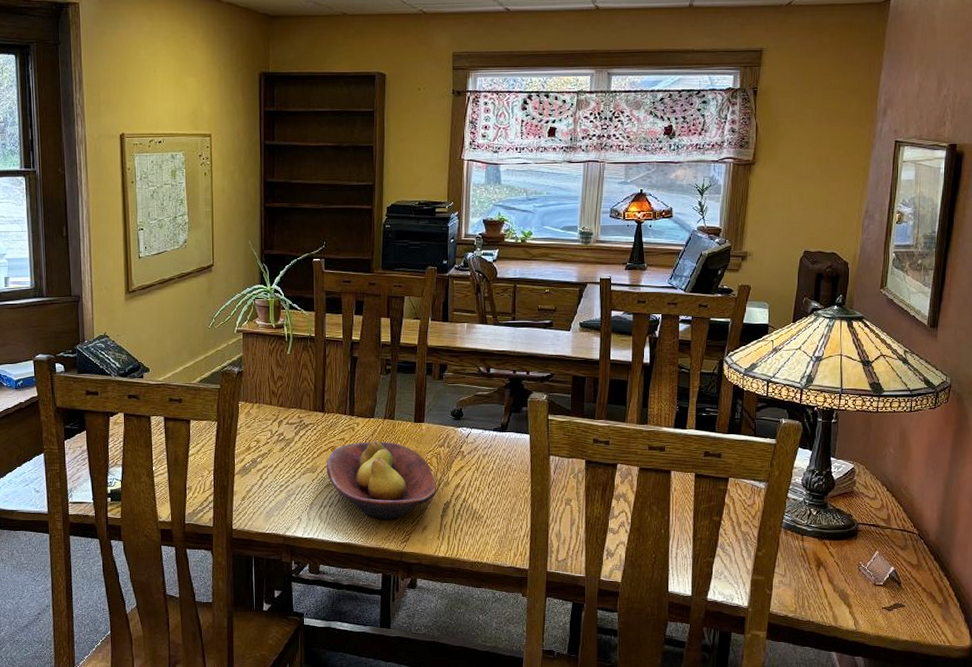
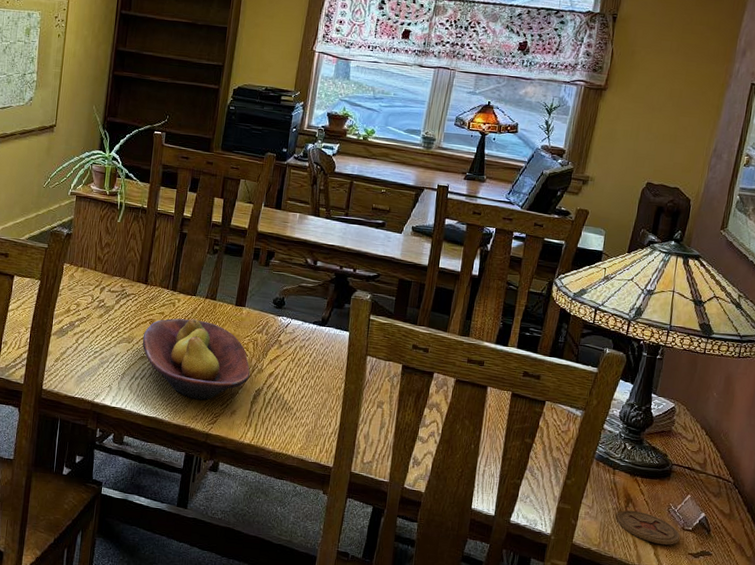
coaster: none [809,573,873,602] -> present [616,510,681,545]

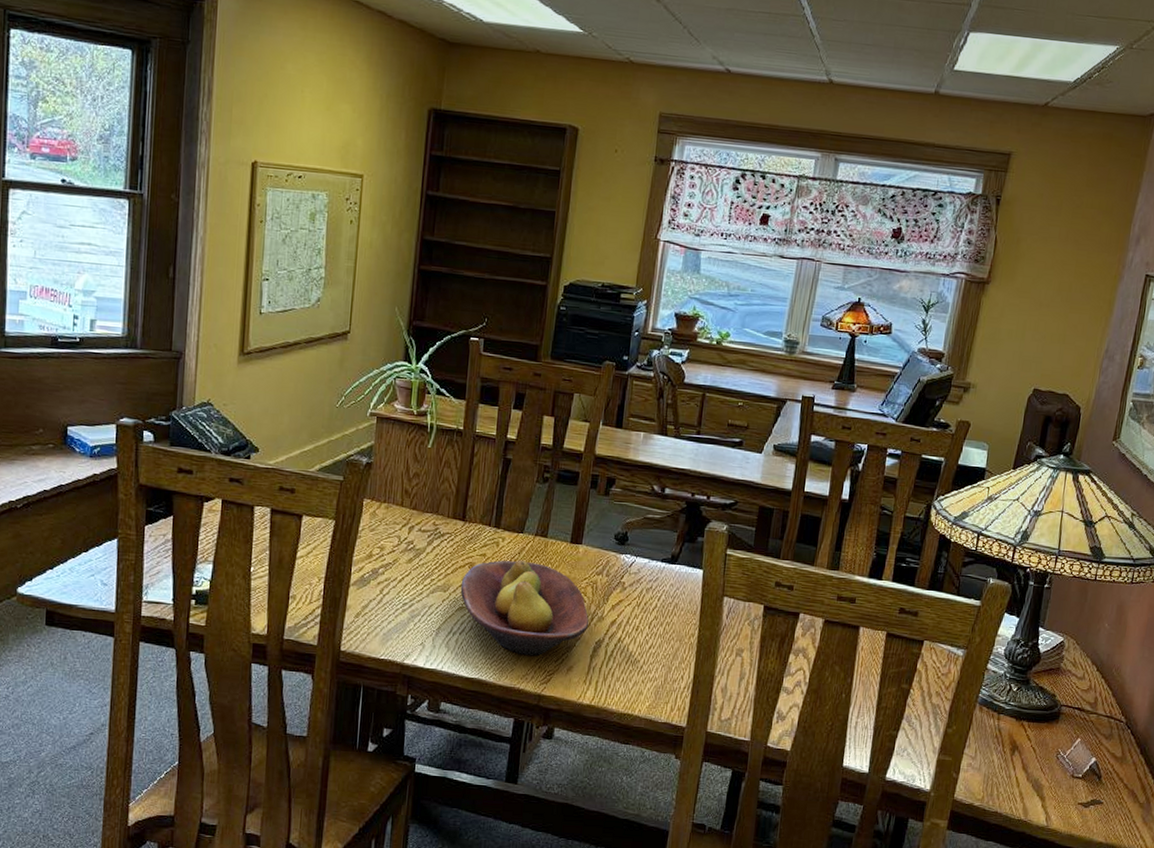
coaster: present [616,510,681,545] -> none [1001,758,1070,795]

